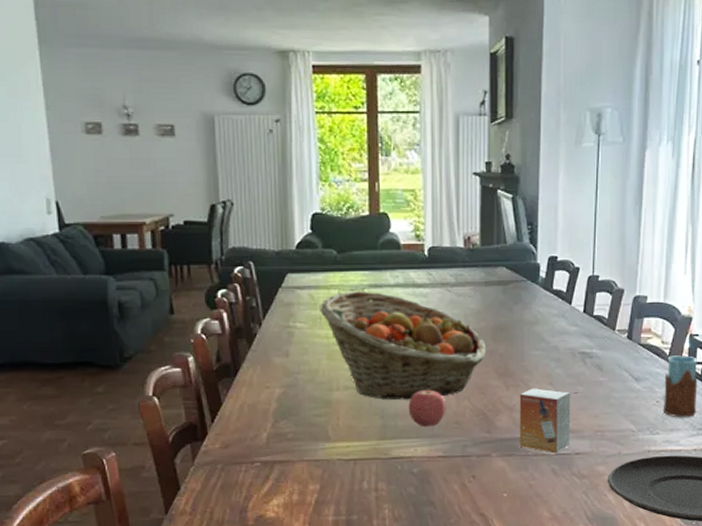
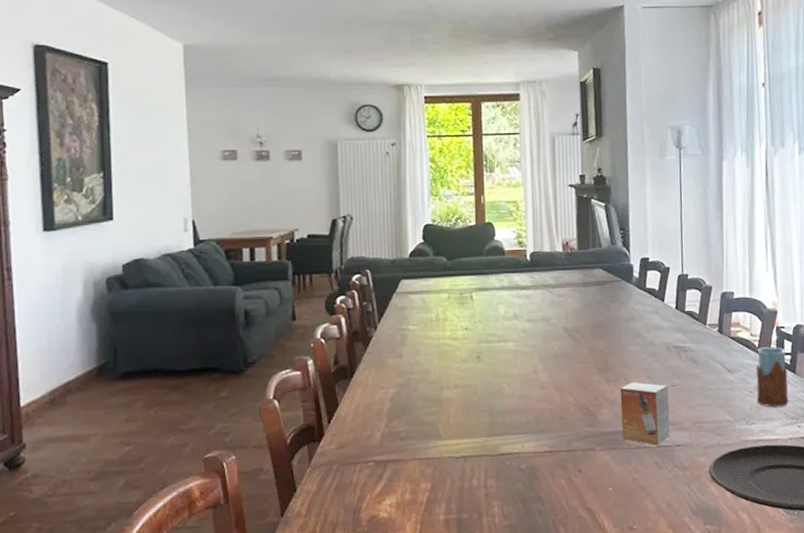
fruit basket: present [320,291,486,400] -> none [431,294,586,397]
apple: present [408,388,445,428] -> none [515,384,550,423]

